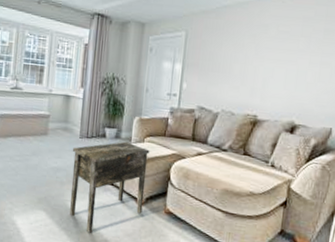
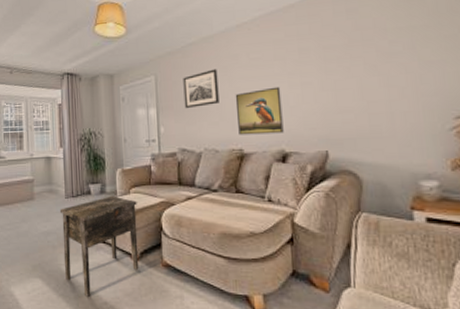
wall art: none [209,35,247,70] -> present [183,69,219,108]
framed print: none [256,61,302,106] -> present [235,86,284,135]

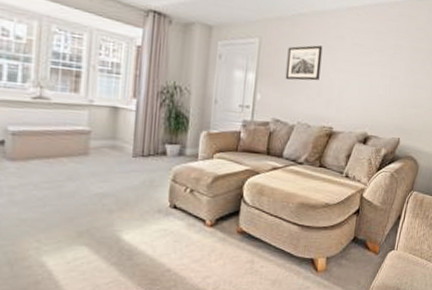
side table: present [59,195,139,298] -> none [120,159,220,266]
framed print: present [235,86,284,135] -> none [331,74,374,118]

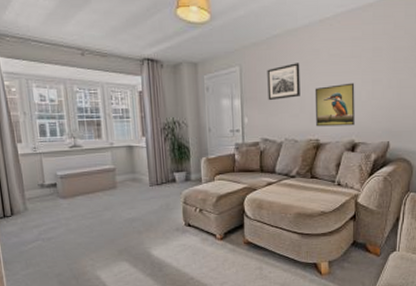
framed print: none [331,74,374,118] -> present [314,82,355,127]

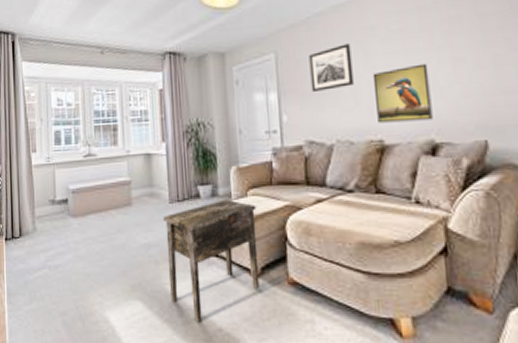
side table: none [144,183,223,275] -> present [162,199,260,324]

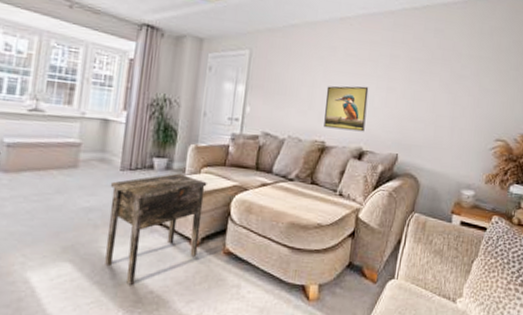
wall art: present [309,43,354,92] -> none [275,56,315,93]

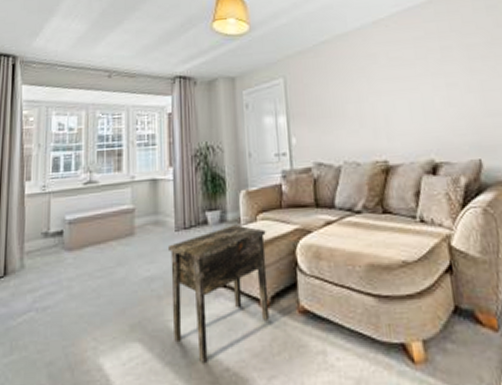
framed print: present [324,86,369,132] -> none [375,88,432,145]

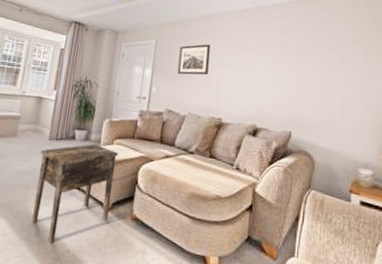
wall art: none [316,70,358,115] -> present [177,44,211,75]

